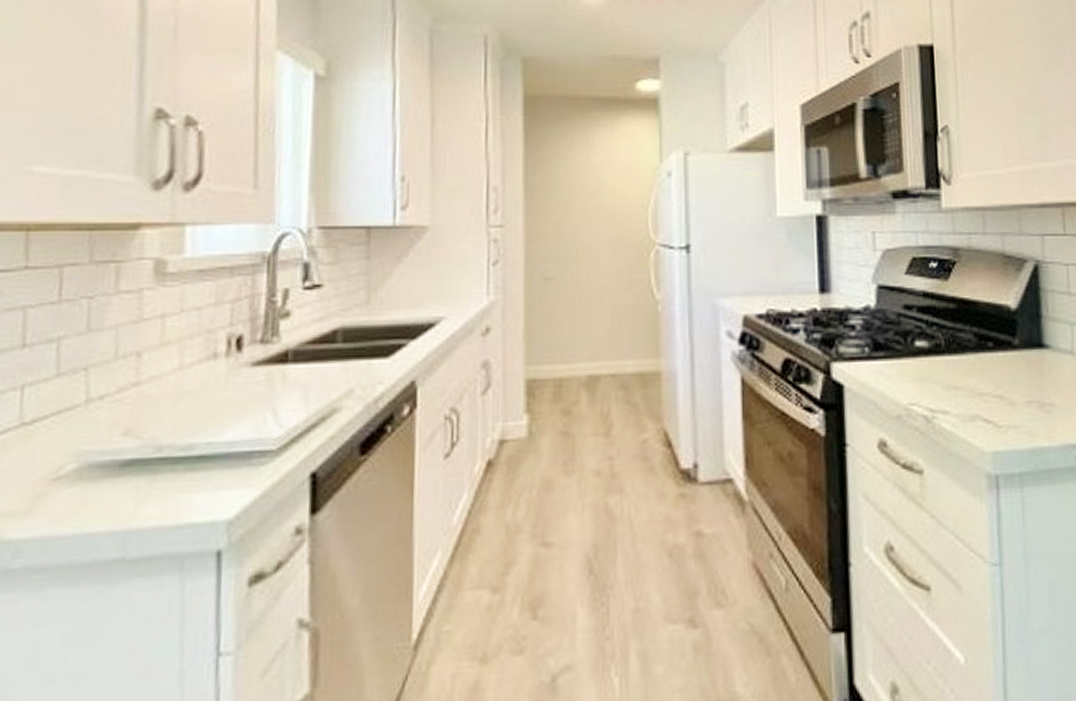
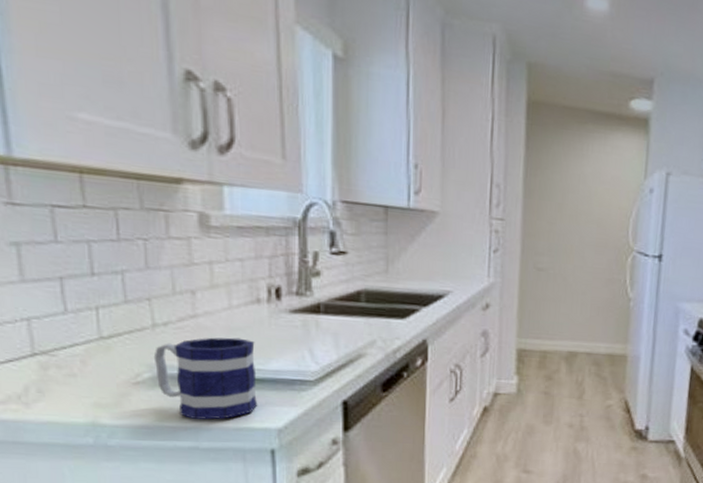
mug: none [82,405,207,521] -> present [153,337,258,420]

